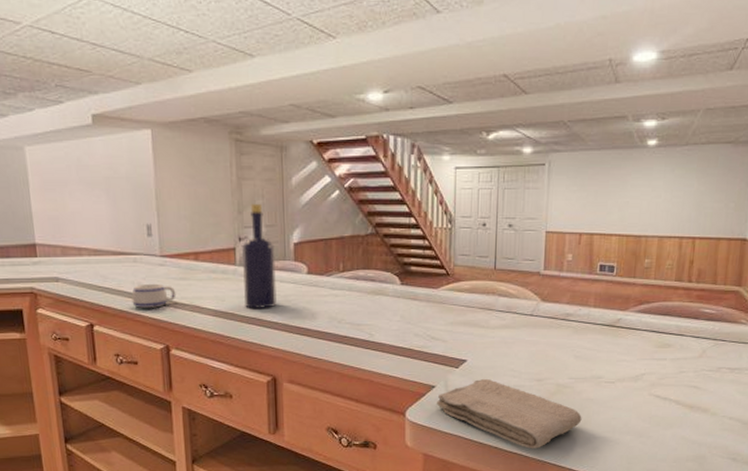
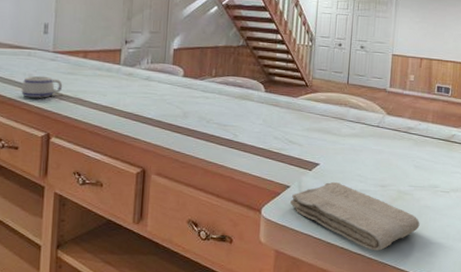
bottle: present [242,203,277,308] -> none [123,12,156,105]

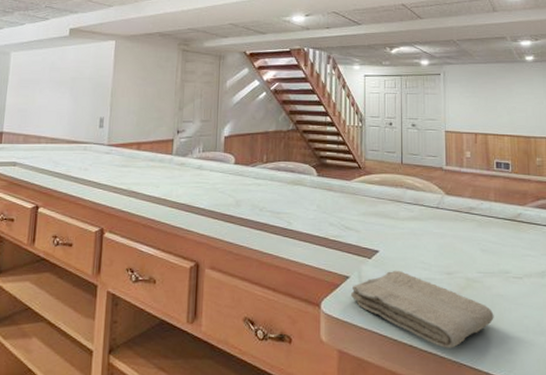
mug: present [21,75,63,98] -> none [76,169,117,192]

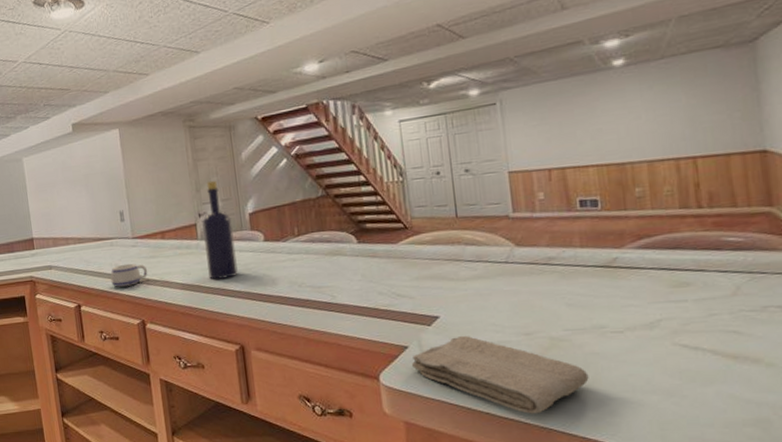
mug: none [76,169,117,192] -> present [110,263,148,287]
bottle: none [176,101,208,195] -> present [202,180,238,280]

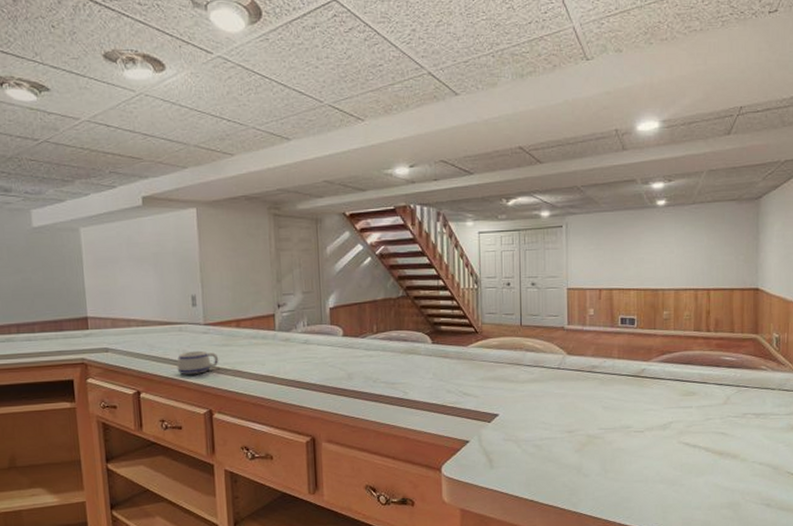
bottle: present [202,180,238,280] -> none [281,272,314,371]
washcloth: present [411,335,589,414] -> none [470,431,614,501]

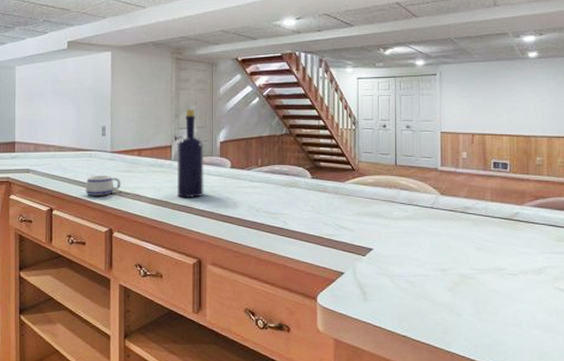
bottle: none [281,272,314,371] -> present [176,109,204,197]

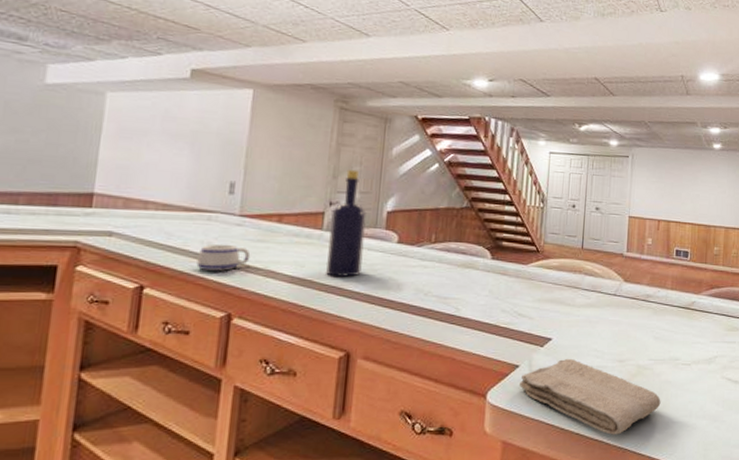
washcloth: none [345,266,488,339] -> present [519,358,661,435]

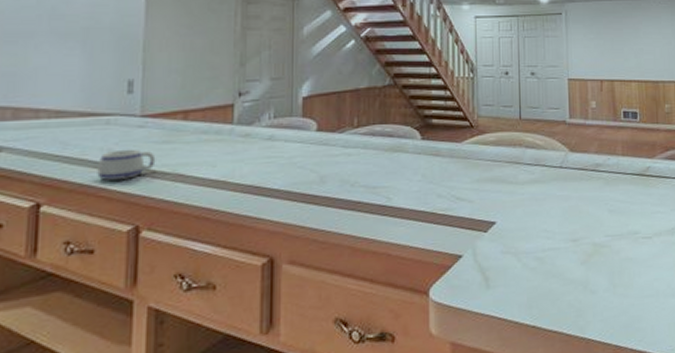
bottle: present [326,169,367,277] -> none [239,54,280,174]
washcloth: present [519,358,661,435] -> none [463,242,623,325]

